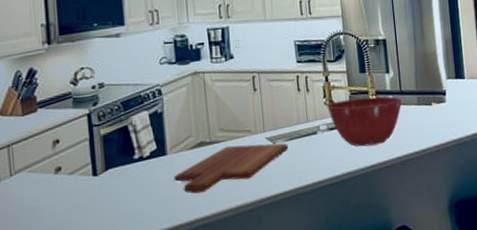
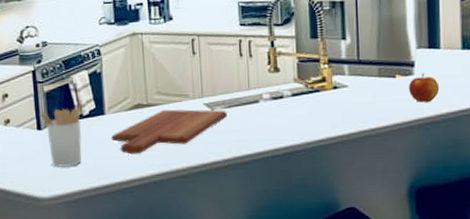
utensil holder: none [95,141,143,215] -> present [39,99,83,168]
mixing bowl: present [326,96,403,147] -> none [270,65,360,119]
apple: none [442,100,467,126] -> present [408,73,440,102]

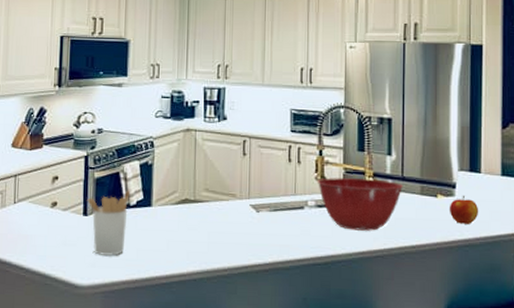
cutting board: present [111,109,227,155] -> none [156,207,272,250]
mixing bowl: none [270,65,360,119] -> present [317,178,404,231]

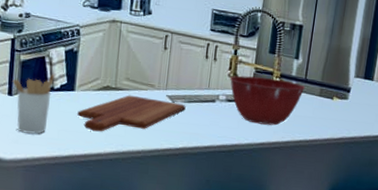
cutting board: none [156,207,272,250] -> present [77,95,186,132]
apple: present [449,195,479,224] -> none [341,99,367,125]

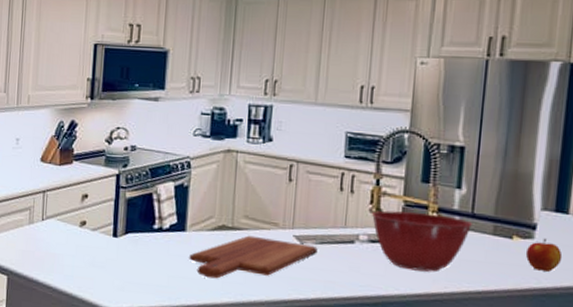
utensil holder: present [12,73,55,135] -> none [117,211,164,281]
apple: none [341,99,367,125] -> present [525,238,563,272]

